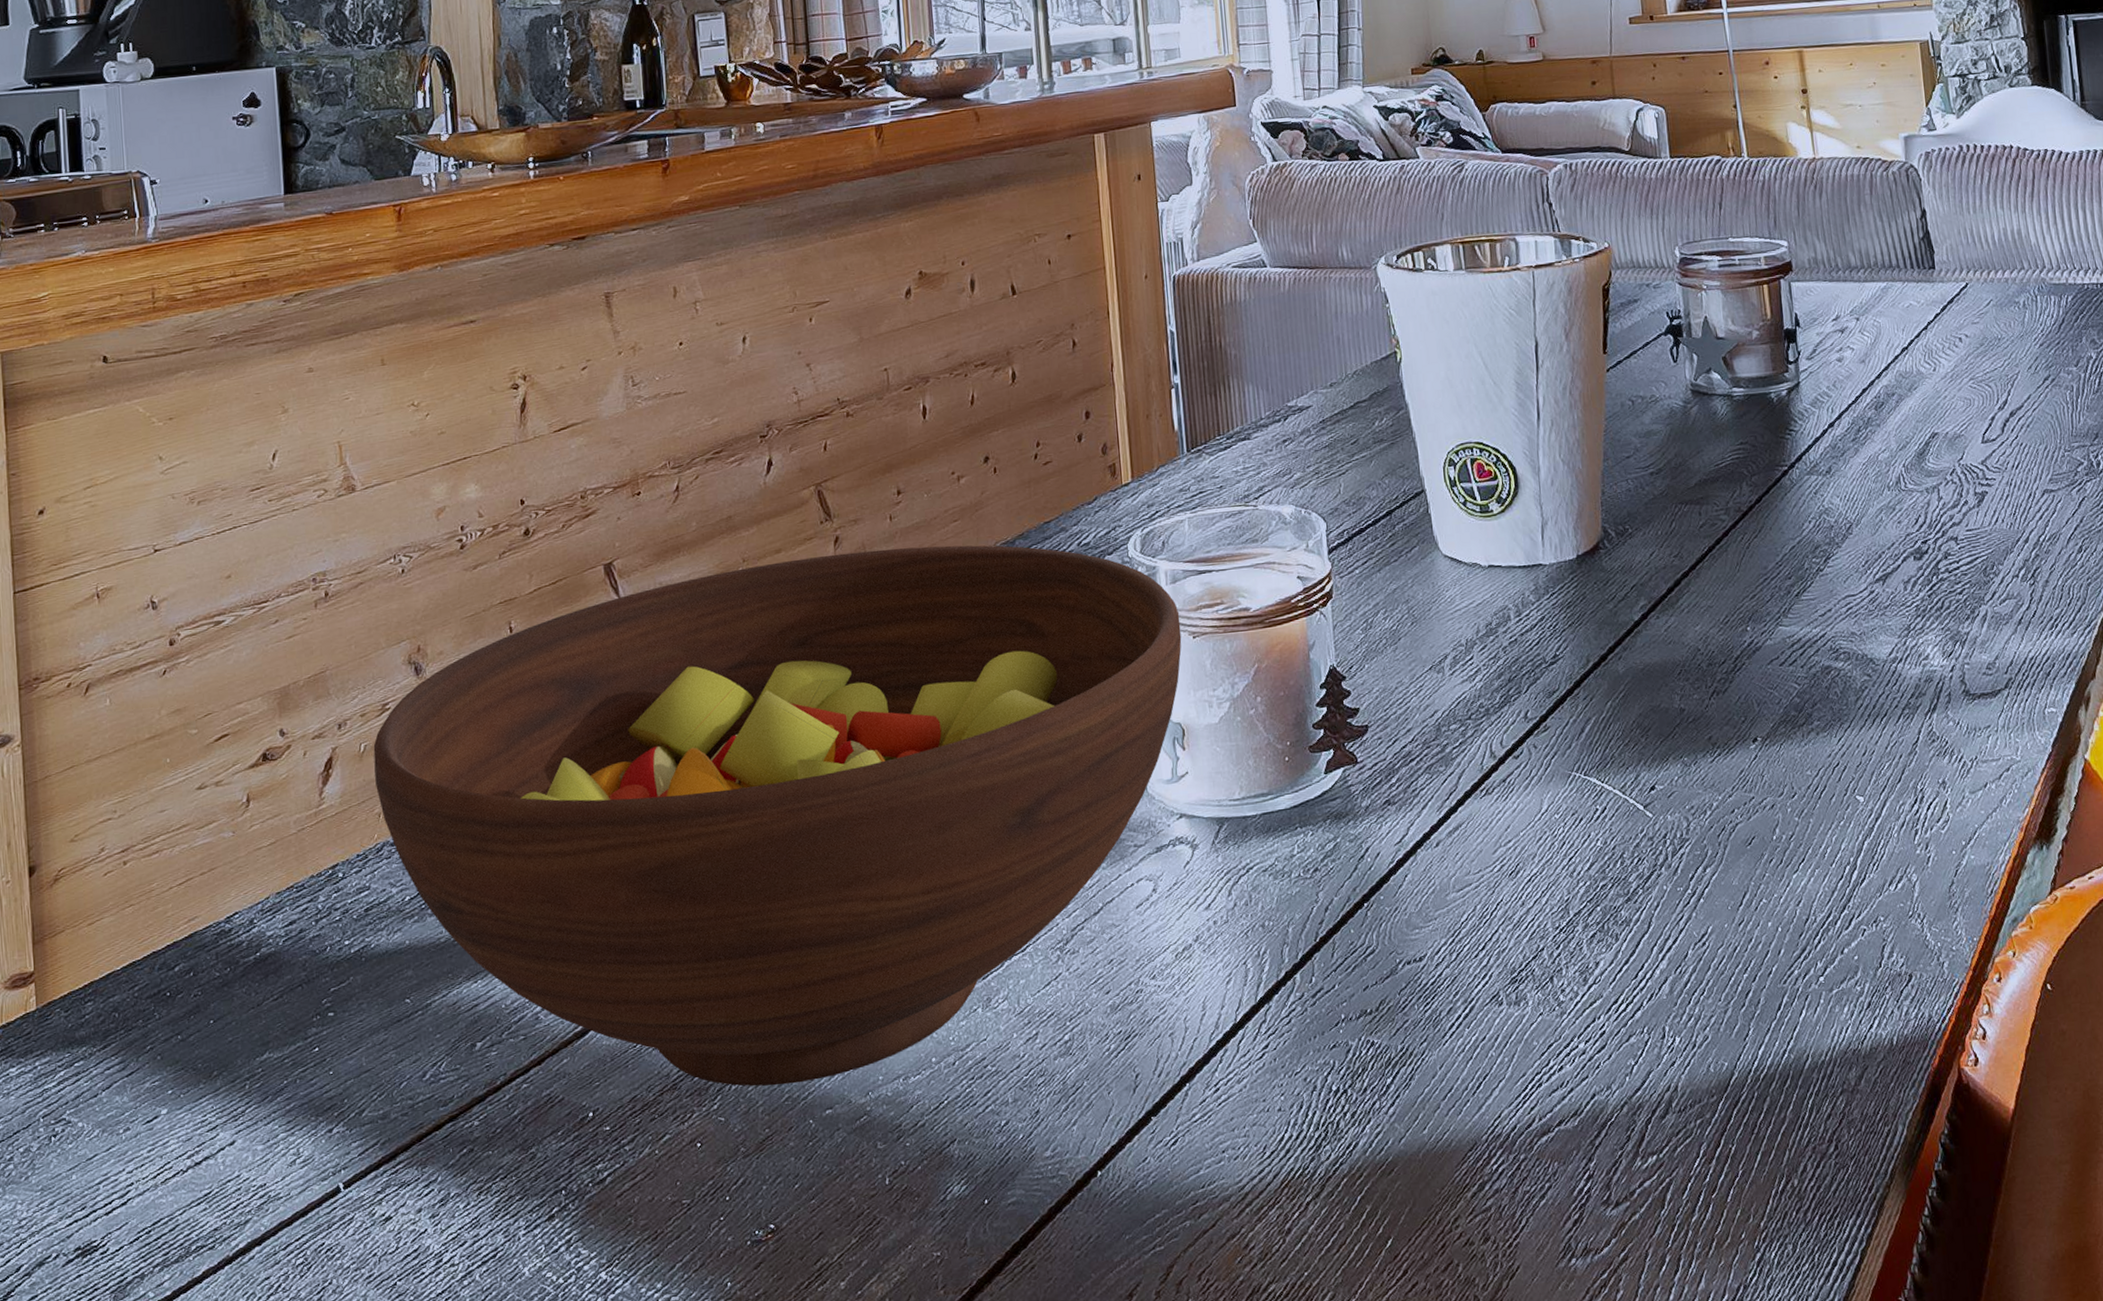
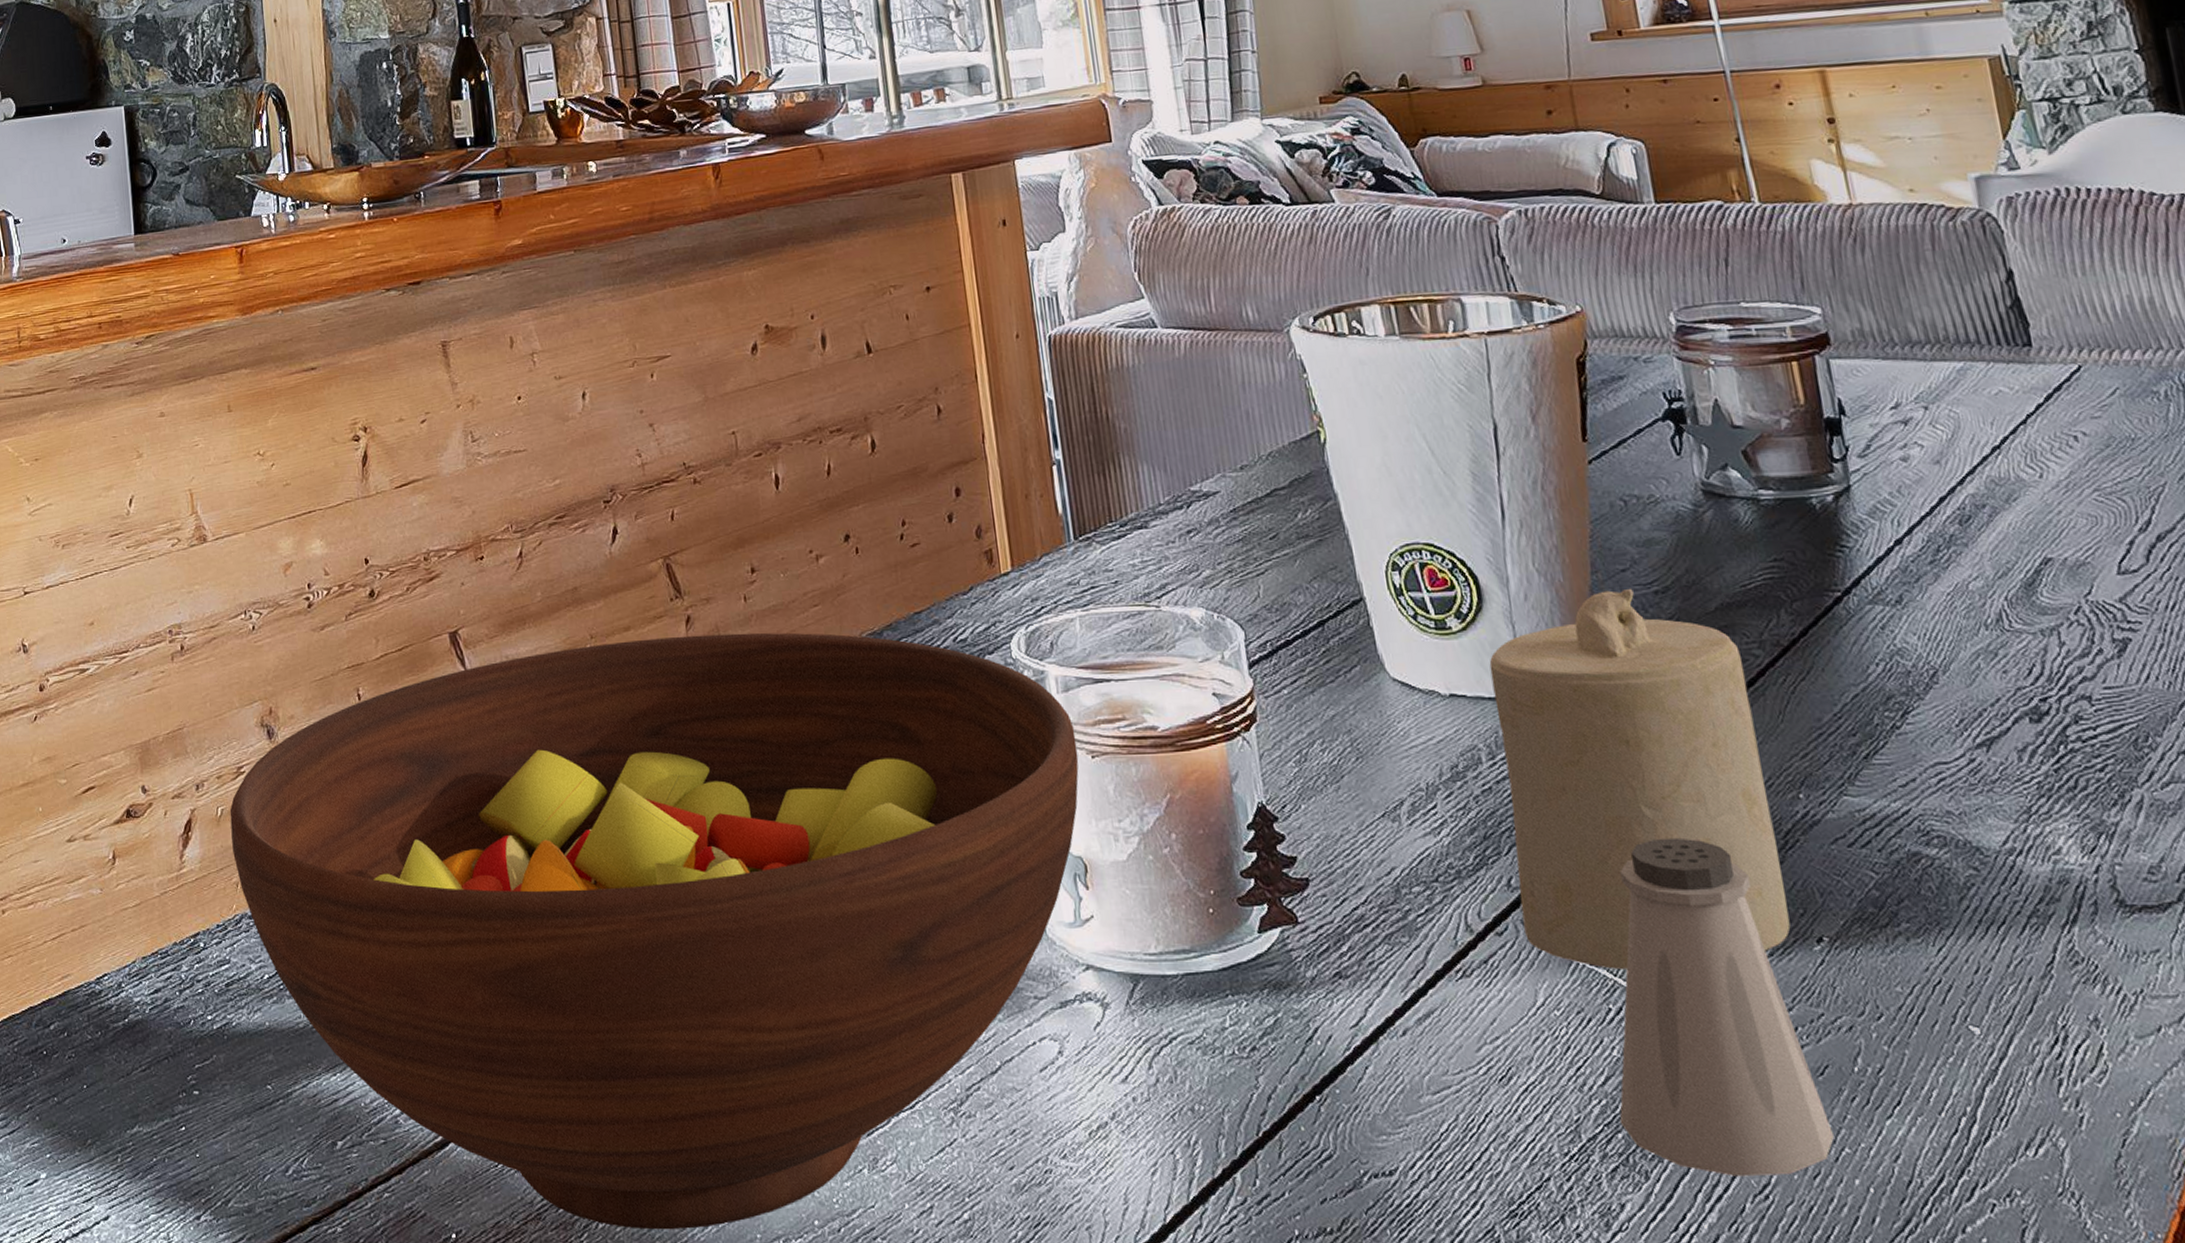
candle: none [1521,471,1735,777] -> present [1489,588,1791,969]
saltshaker: none [1599,668,1755,931] -> present [1619,837,1834,1177]

